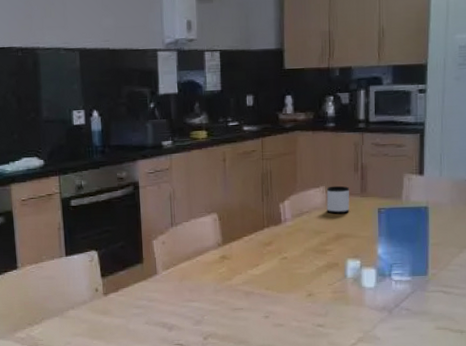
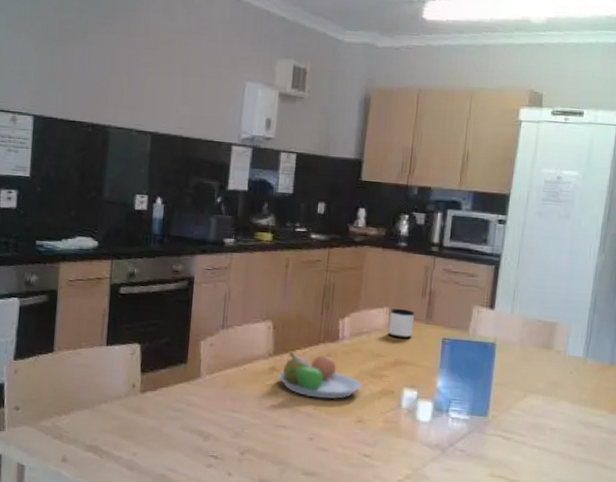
fruit bowl: none [228,237,308,279] -> present [277,352,362,400]

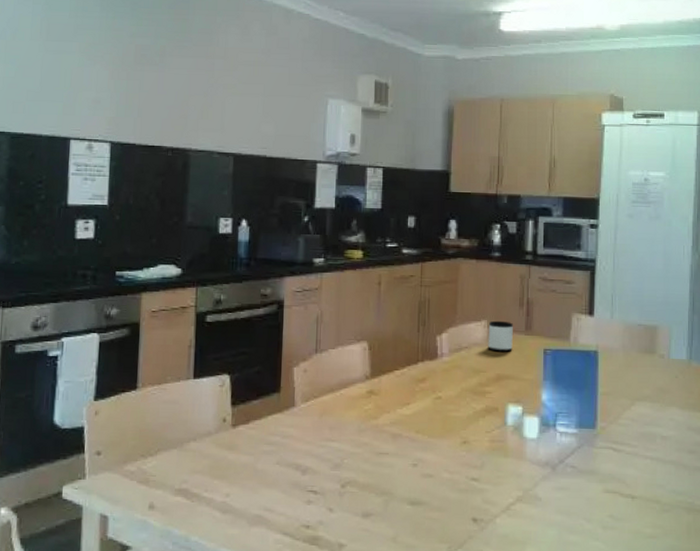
fruit bowl: present [277,352,362,400] -> none [376,372,464,421]

